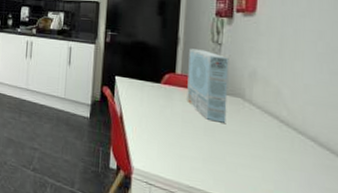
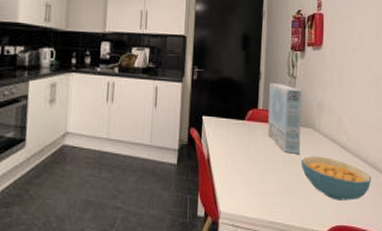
cereal bowl: none [227,126,323,181] -> present [301,156,372,200]

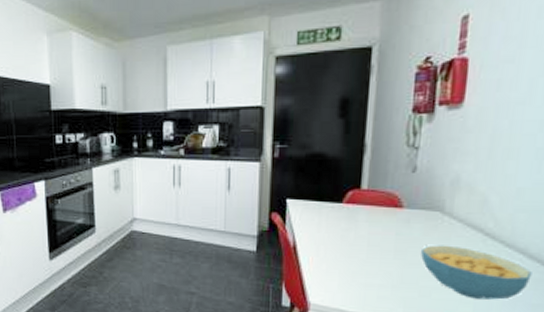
cereal box: present [268,83,302,154] -> none [374,157,428,243]

